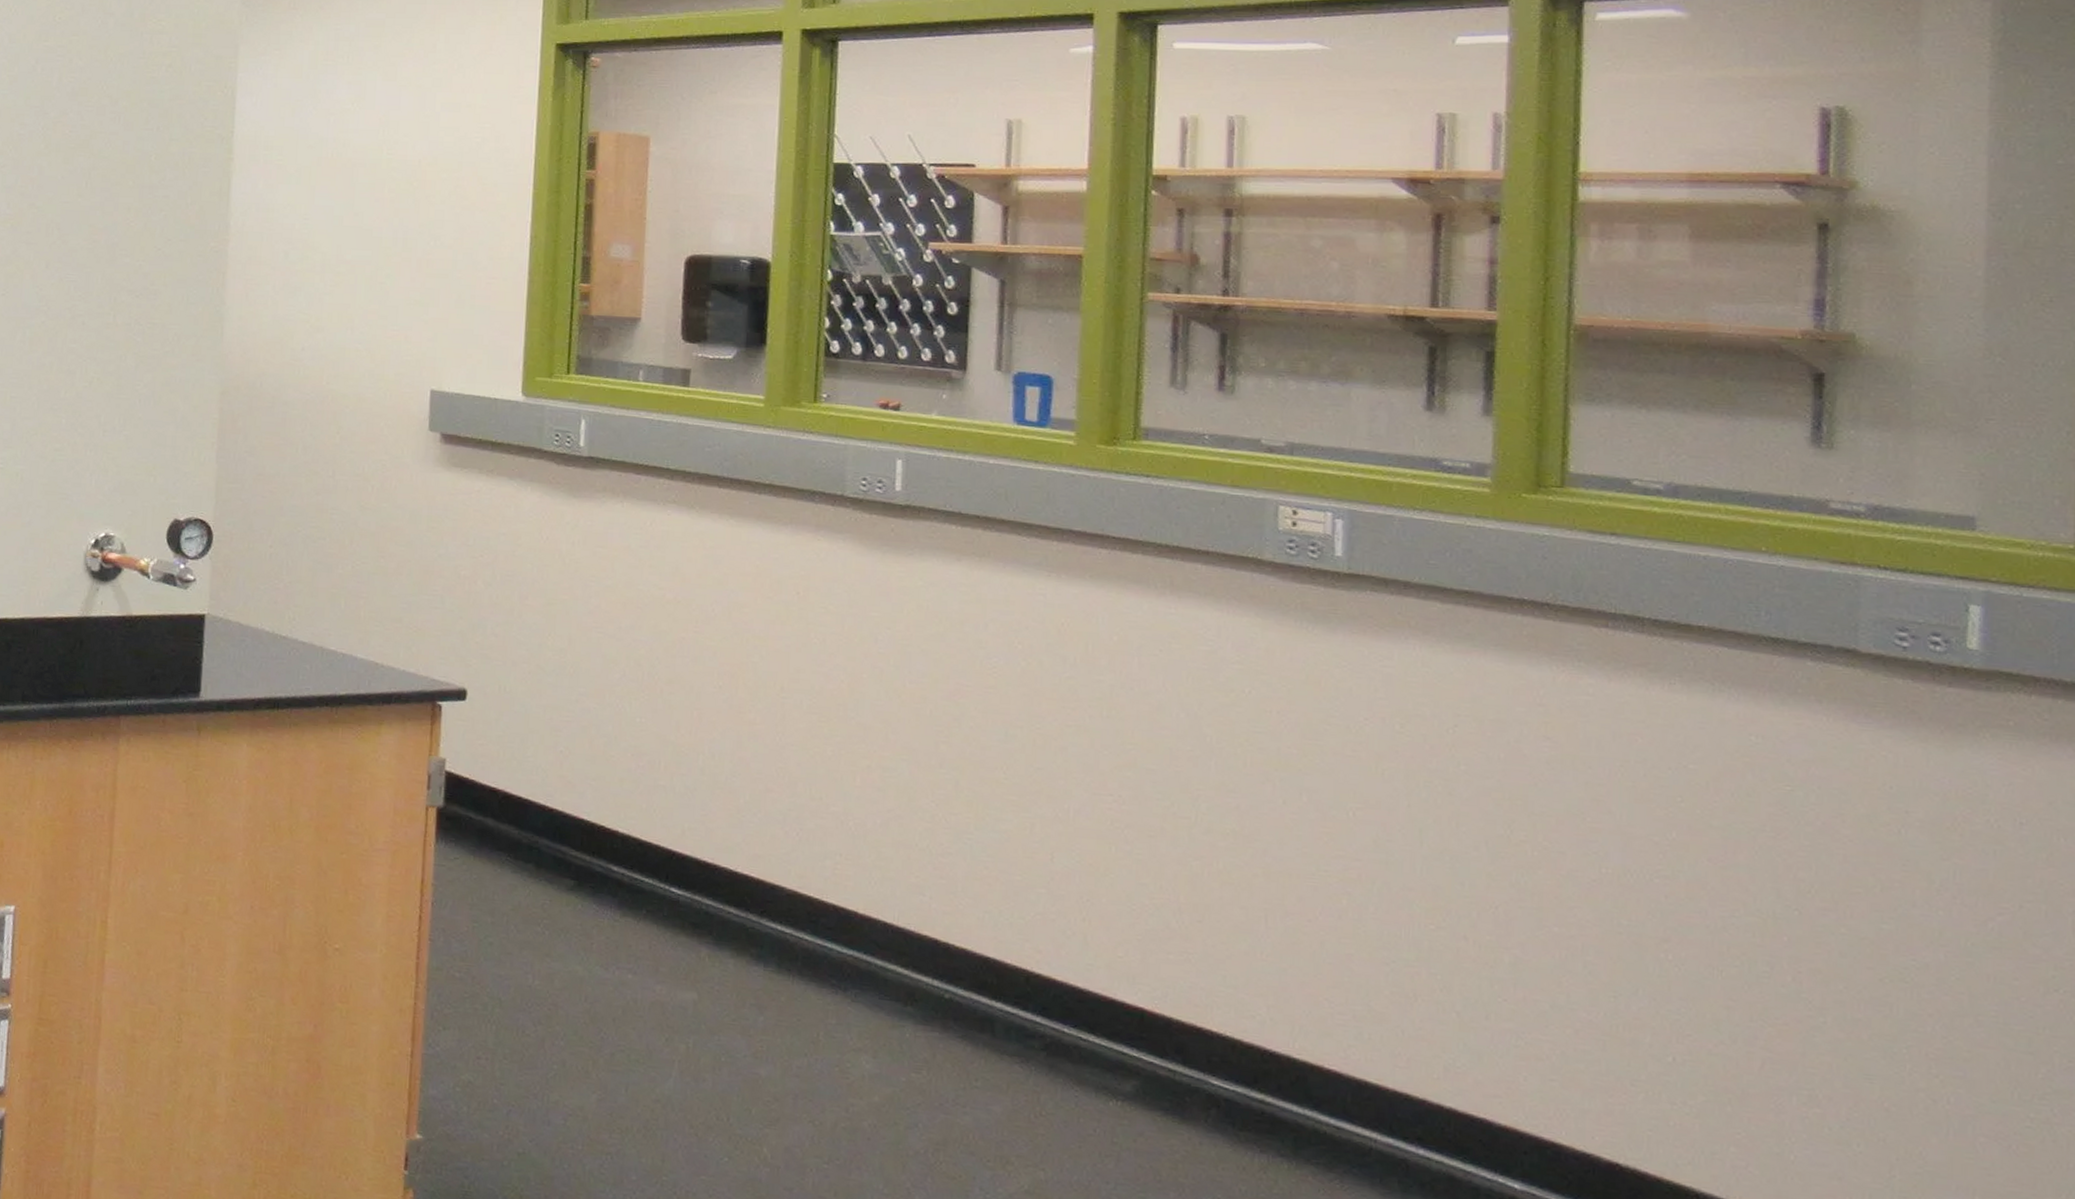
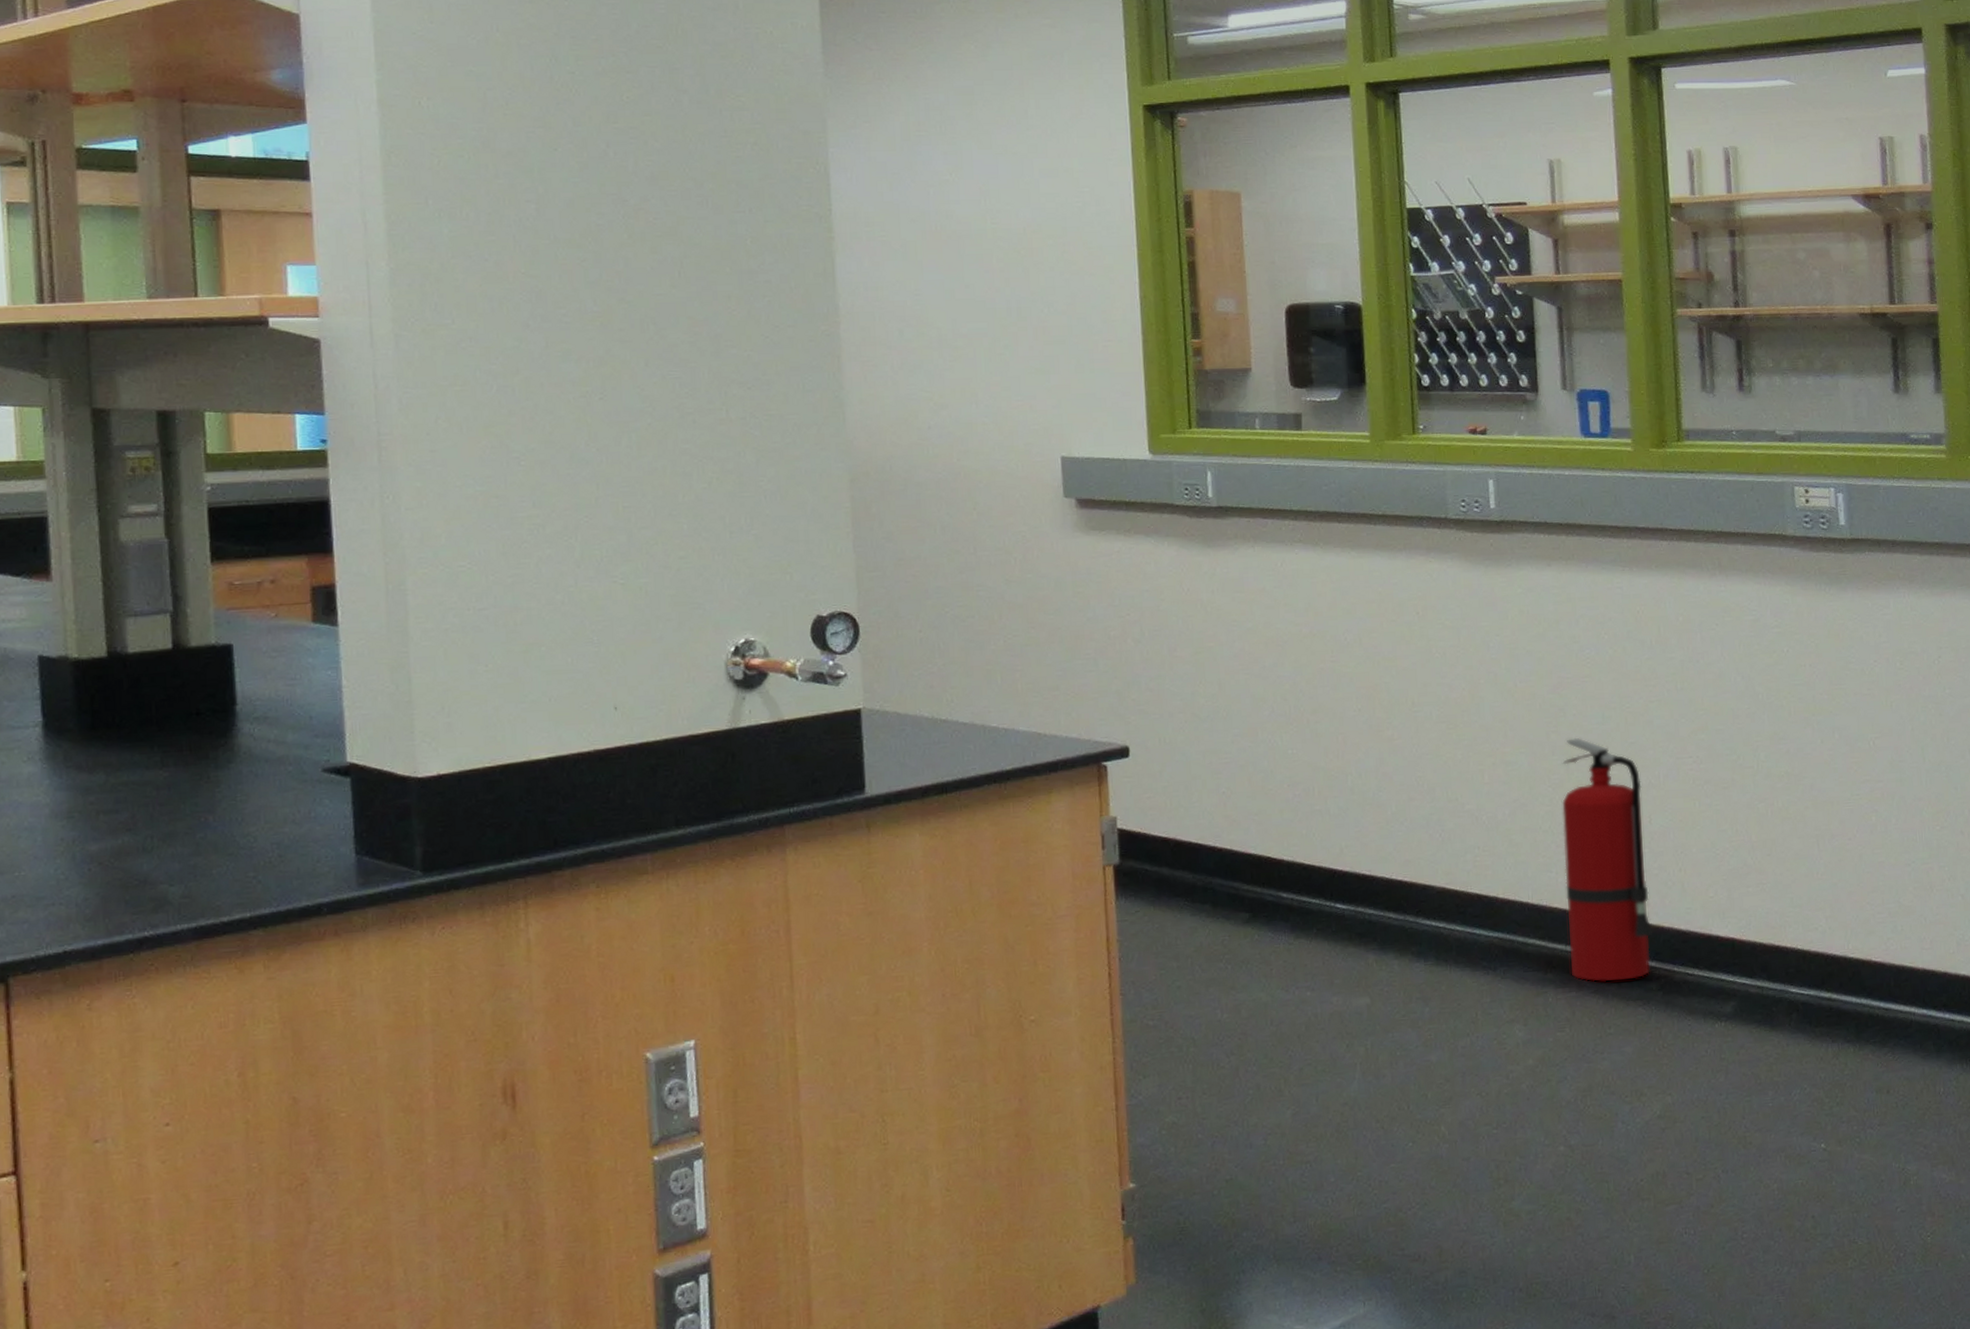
fire extinguisher: none [937,752,1046,1032] -> present [1562,737,1652,982]

